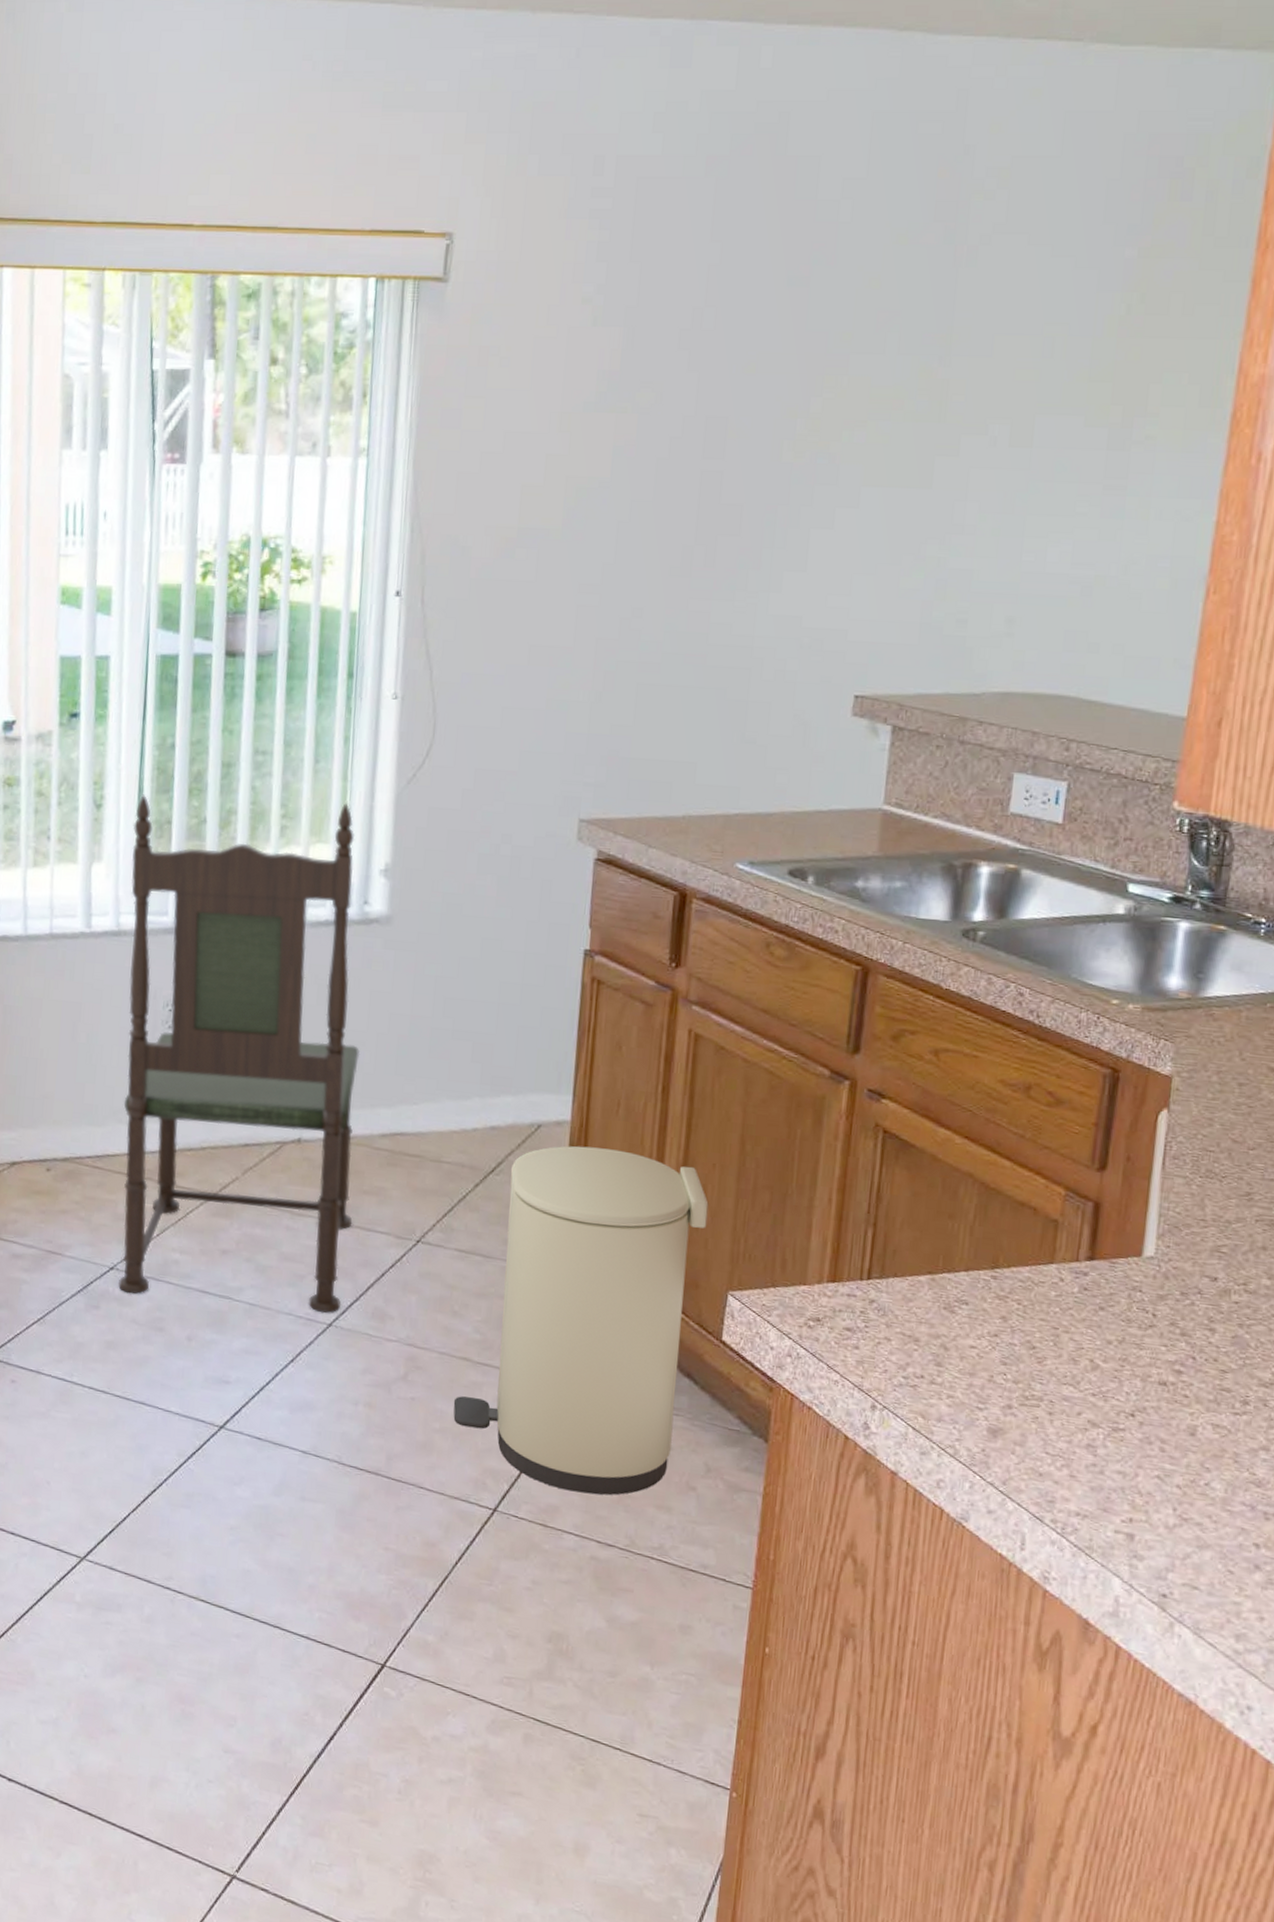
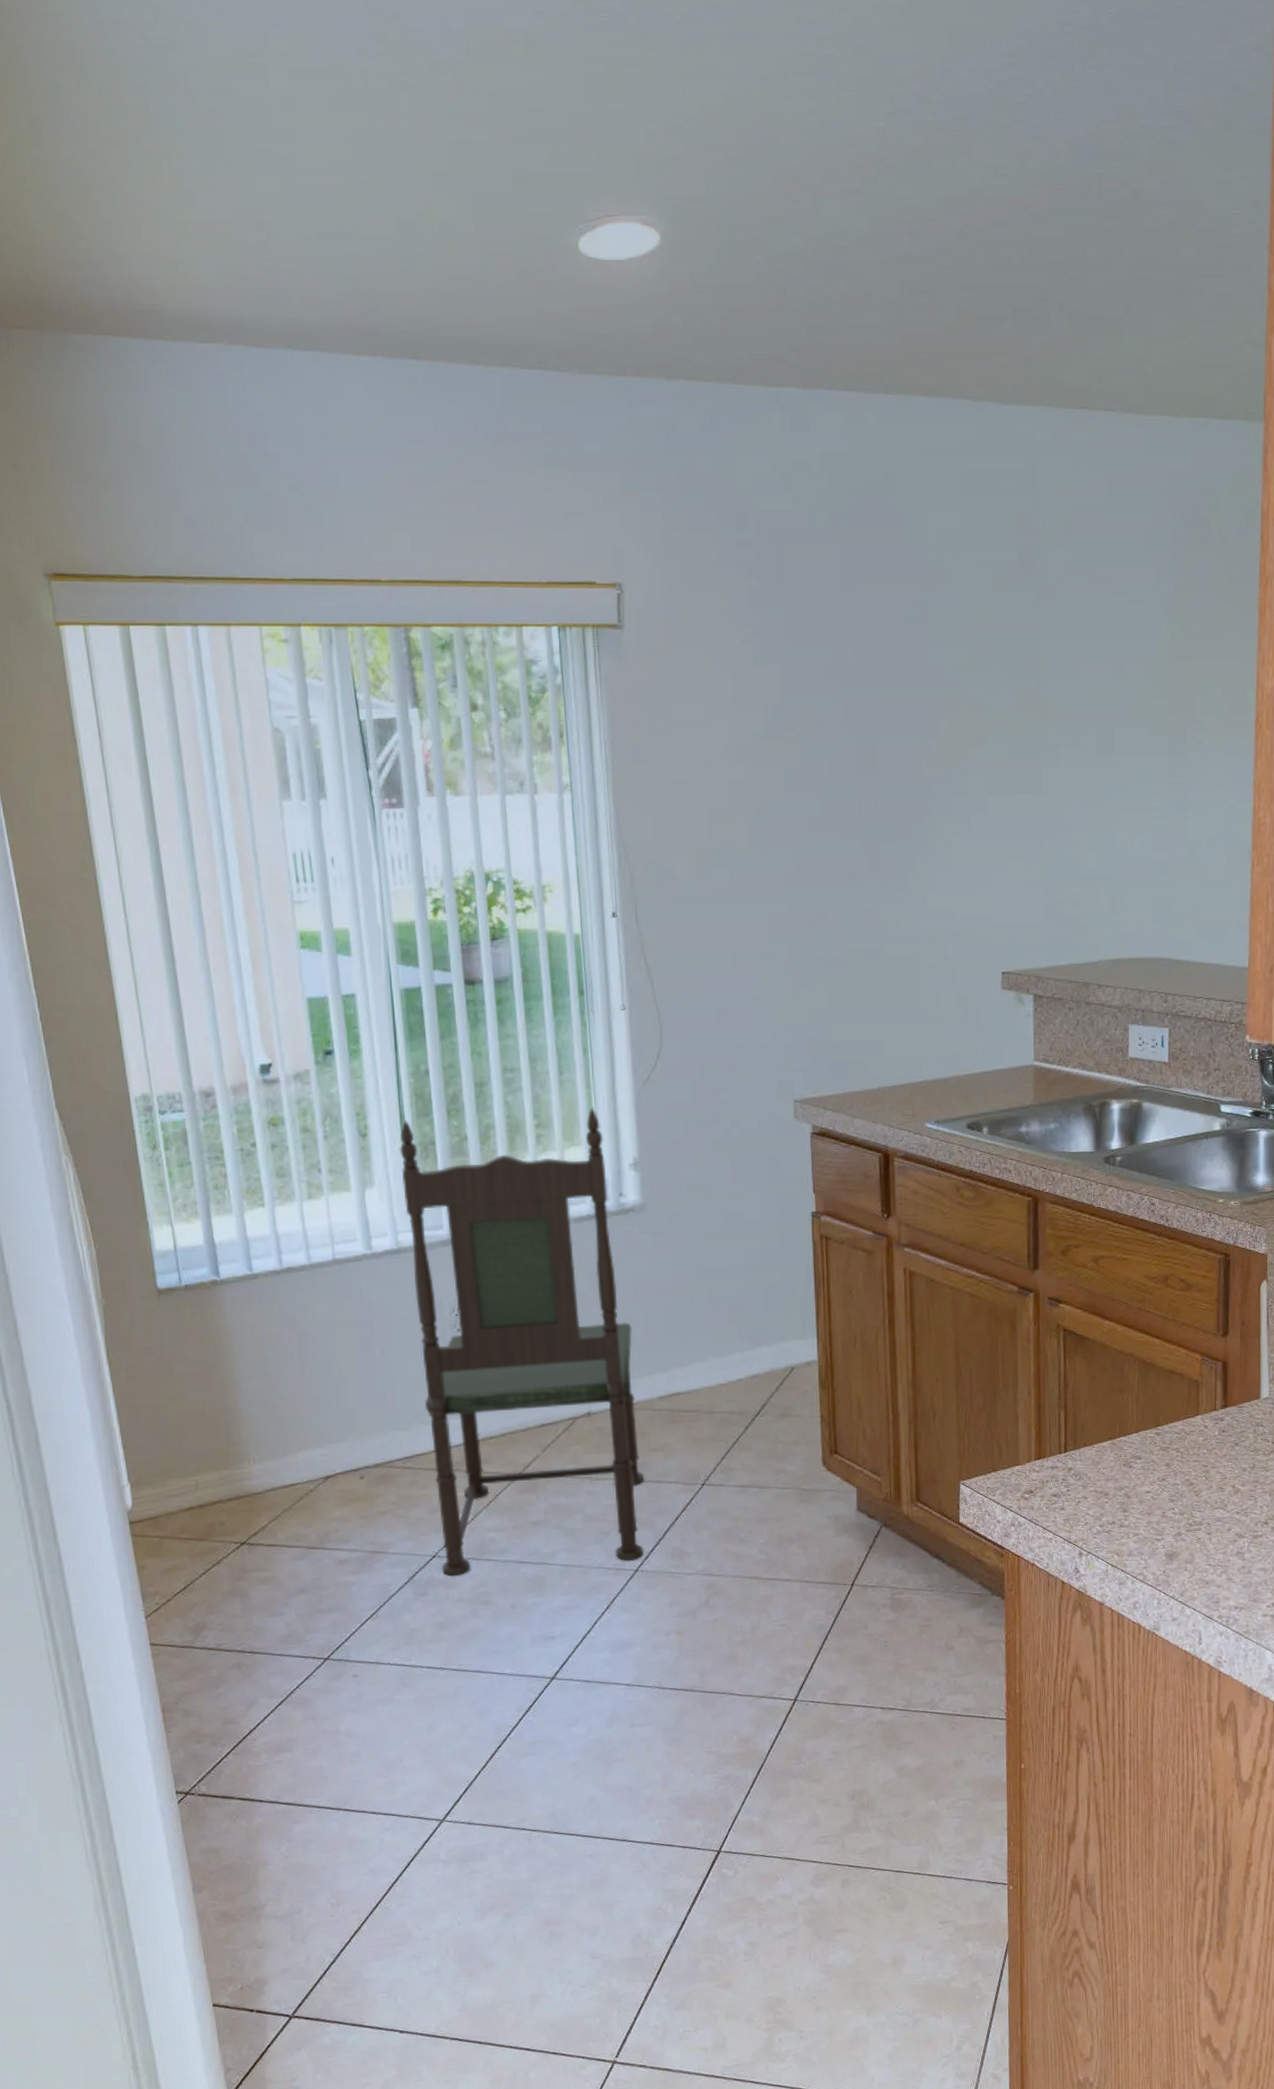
pedal bin: present [453,1145,709,1496] -> none [750,1378,937,1671]

